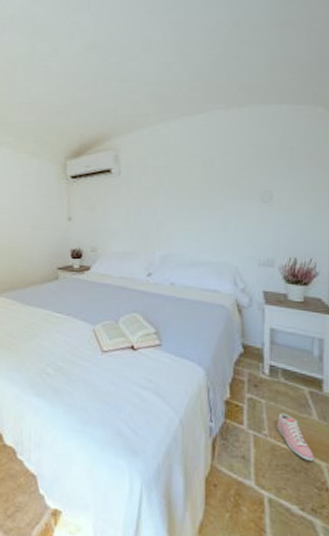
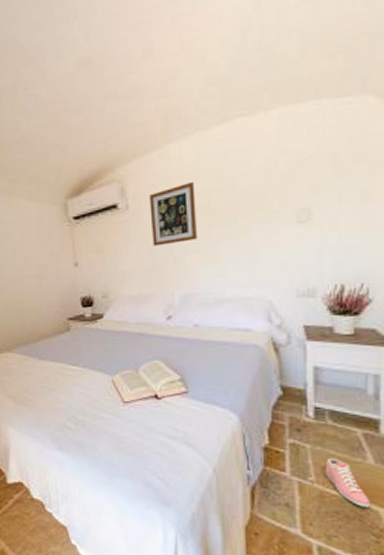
wall art: none [139,157,179,210] -> present [149,181,197,246]

